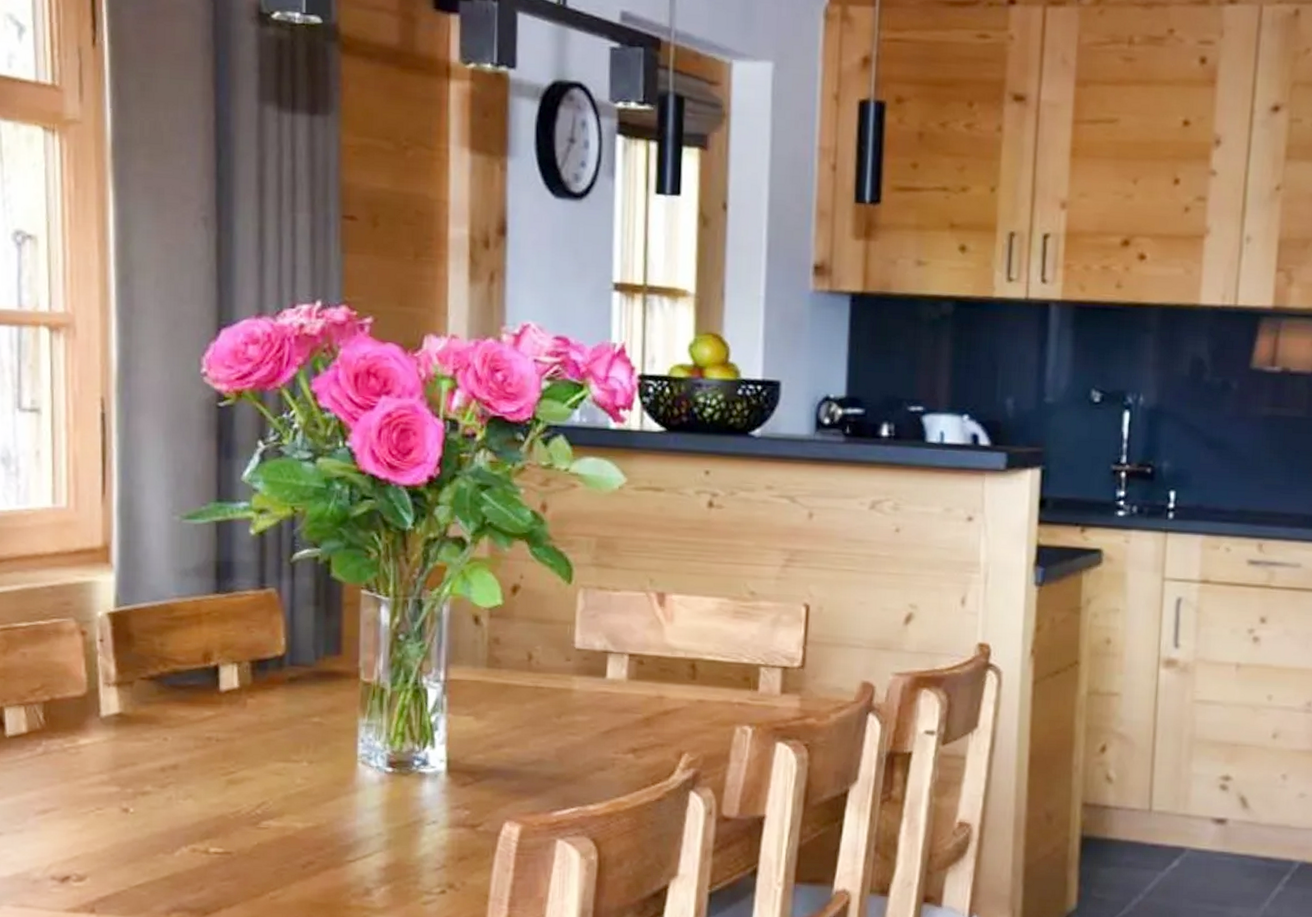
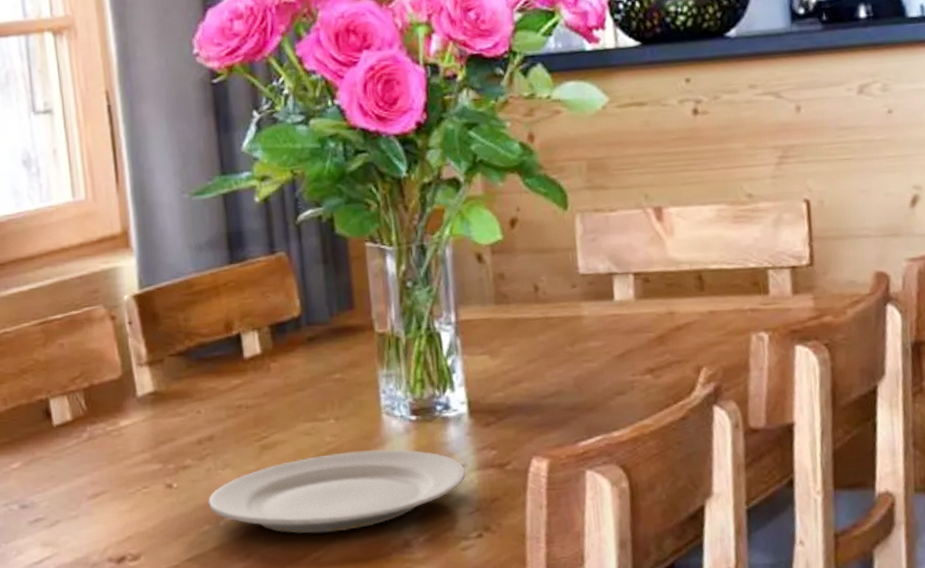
plate: none [165,795,436,874] -> present [208,449,466,534]

